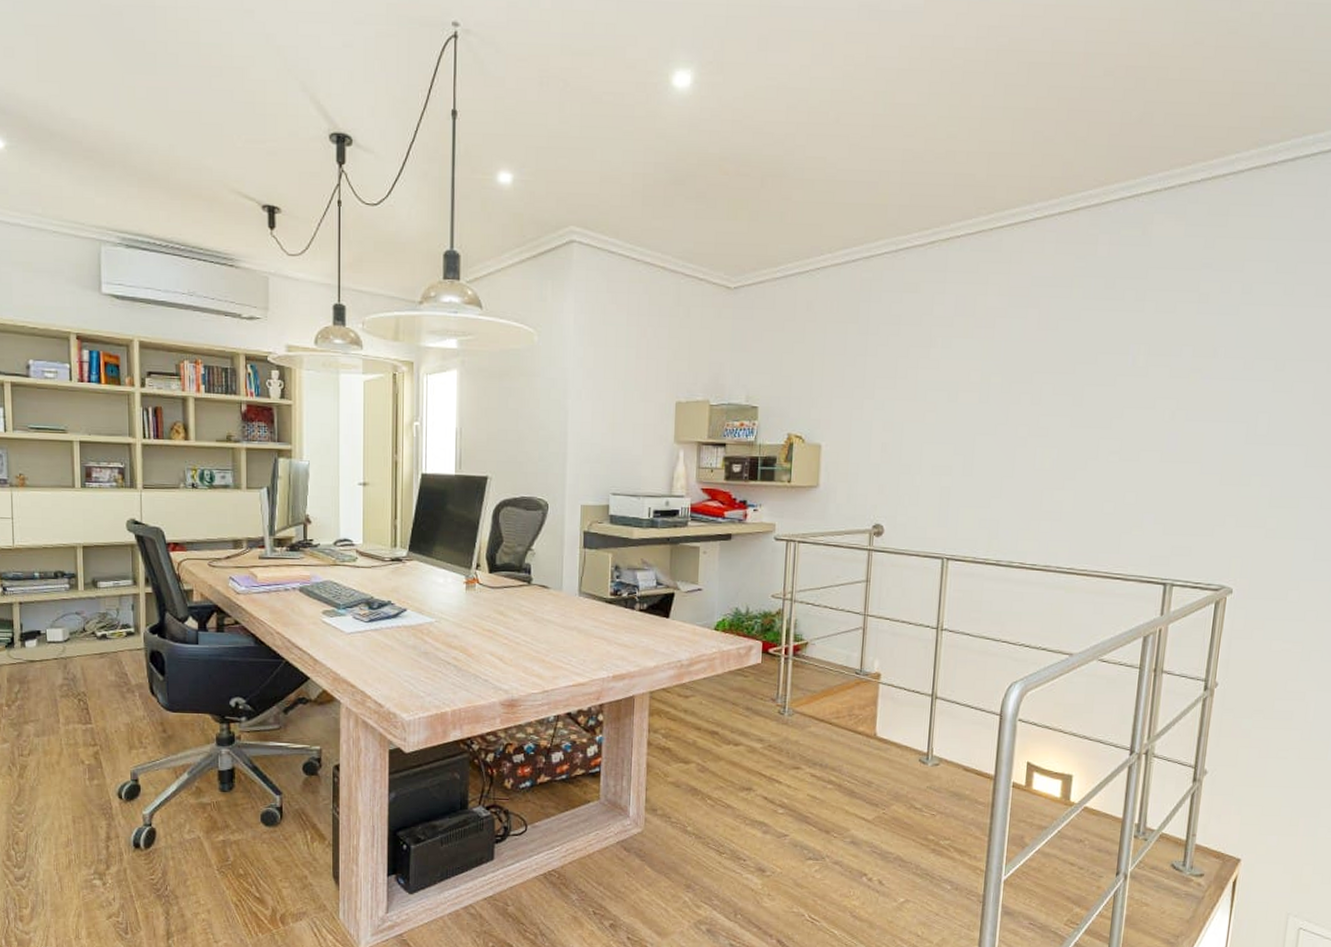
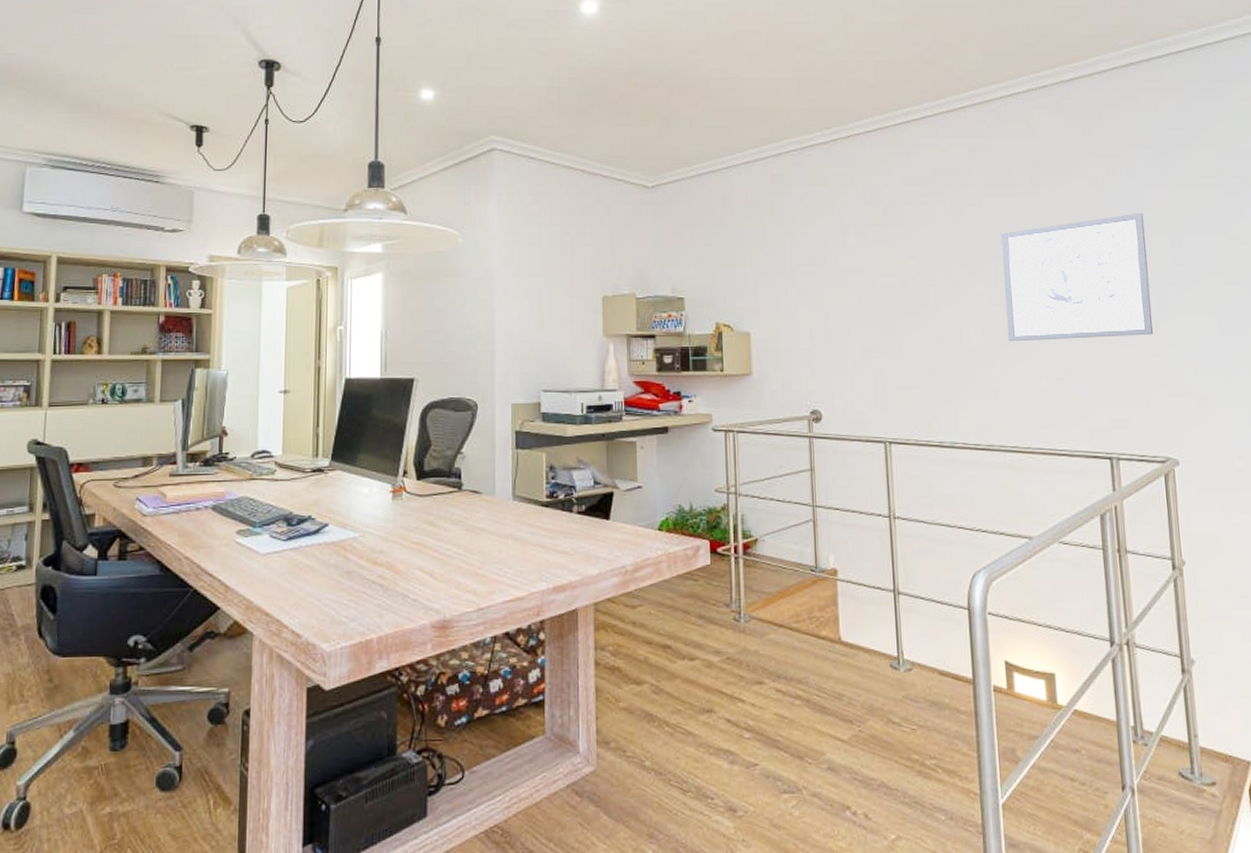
wall art: none [1082,334,1251,465] -> present [1001,212,1153,342]

